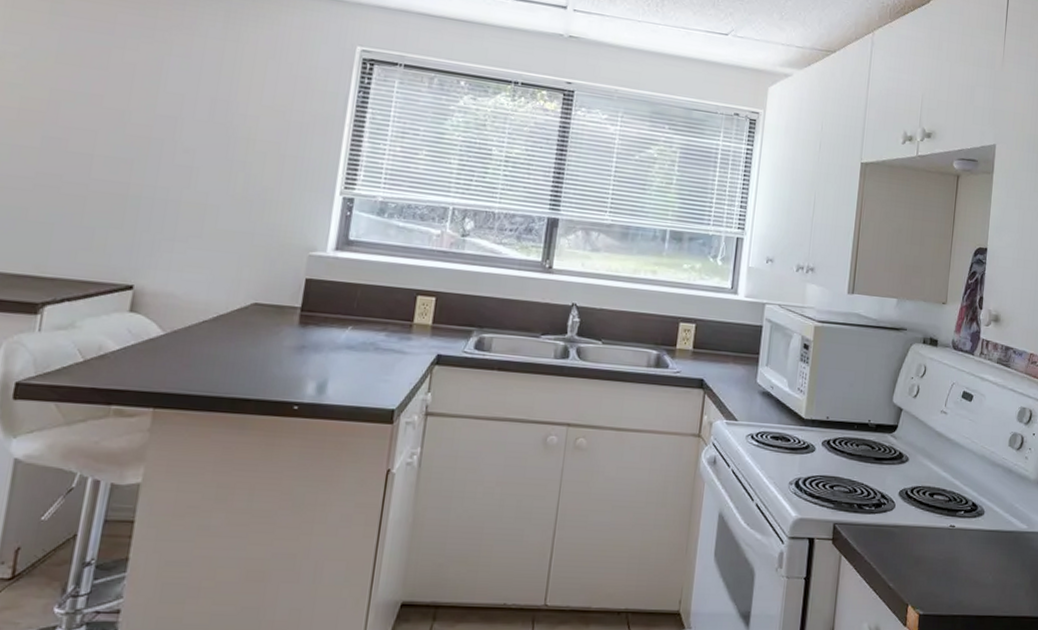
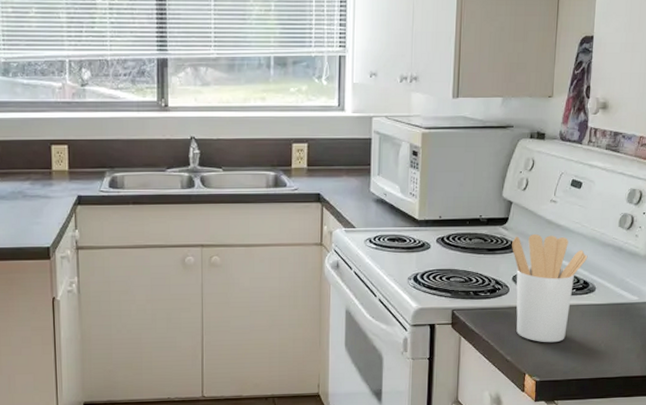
utensil holder: none [900,445,977,571] -> present [512,233,588,343]

